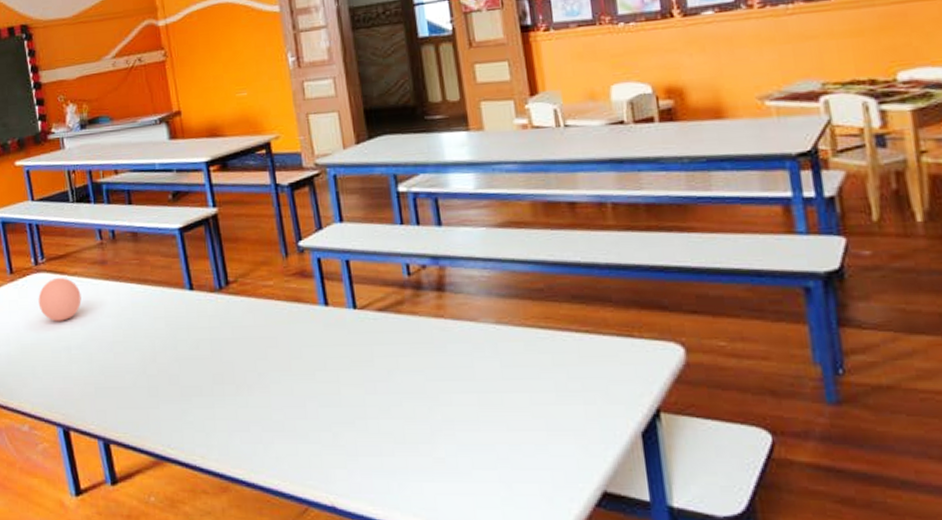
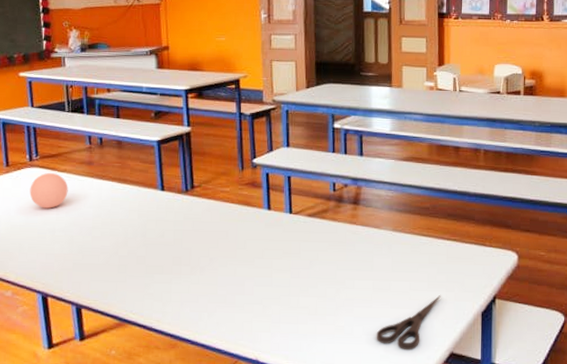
scissors: none [491,409,578,489] -> present [376,294,441,350]

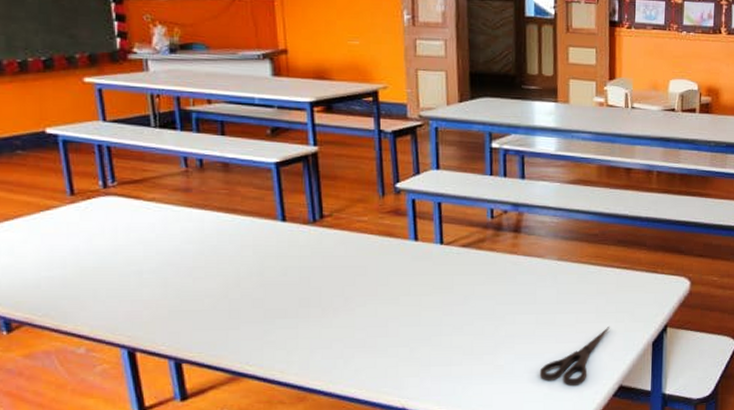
ball: present [29,173,68,209] -> none [105,203,159,246]

